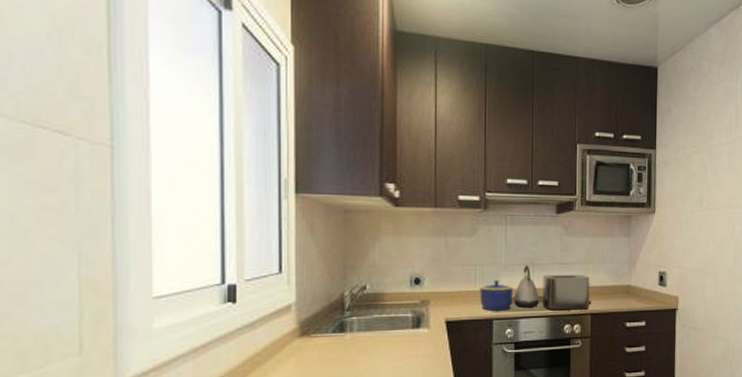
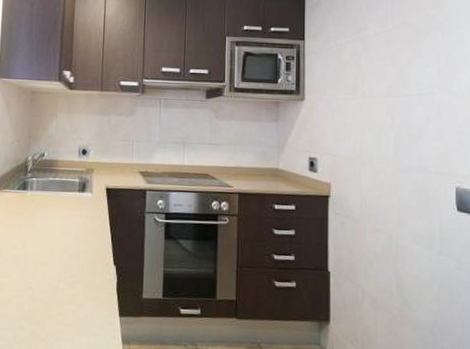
cooking pot: present [479,280,514,311] -> none [135,155,166,183]
kettle: present [513,265,540,308] -> none [164,143,190,182]
toaster: present [542,275,592,311] -> none [191,154,240,189]

